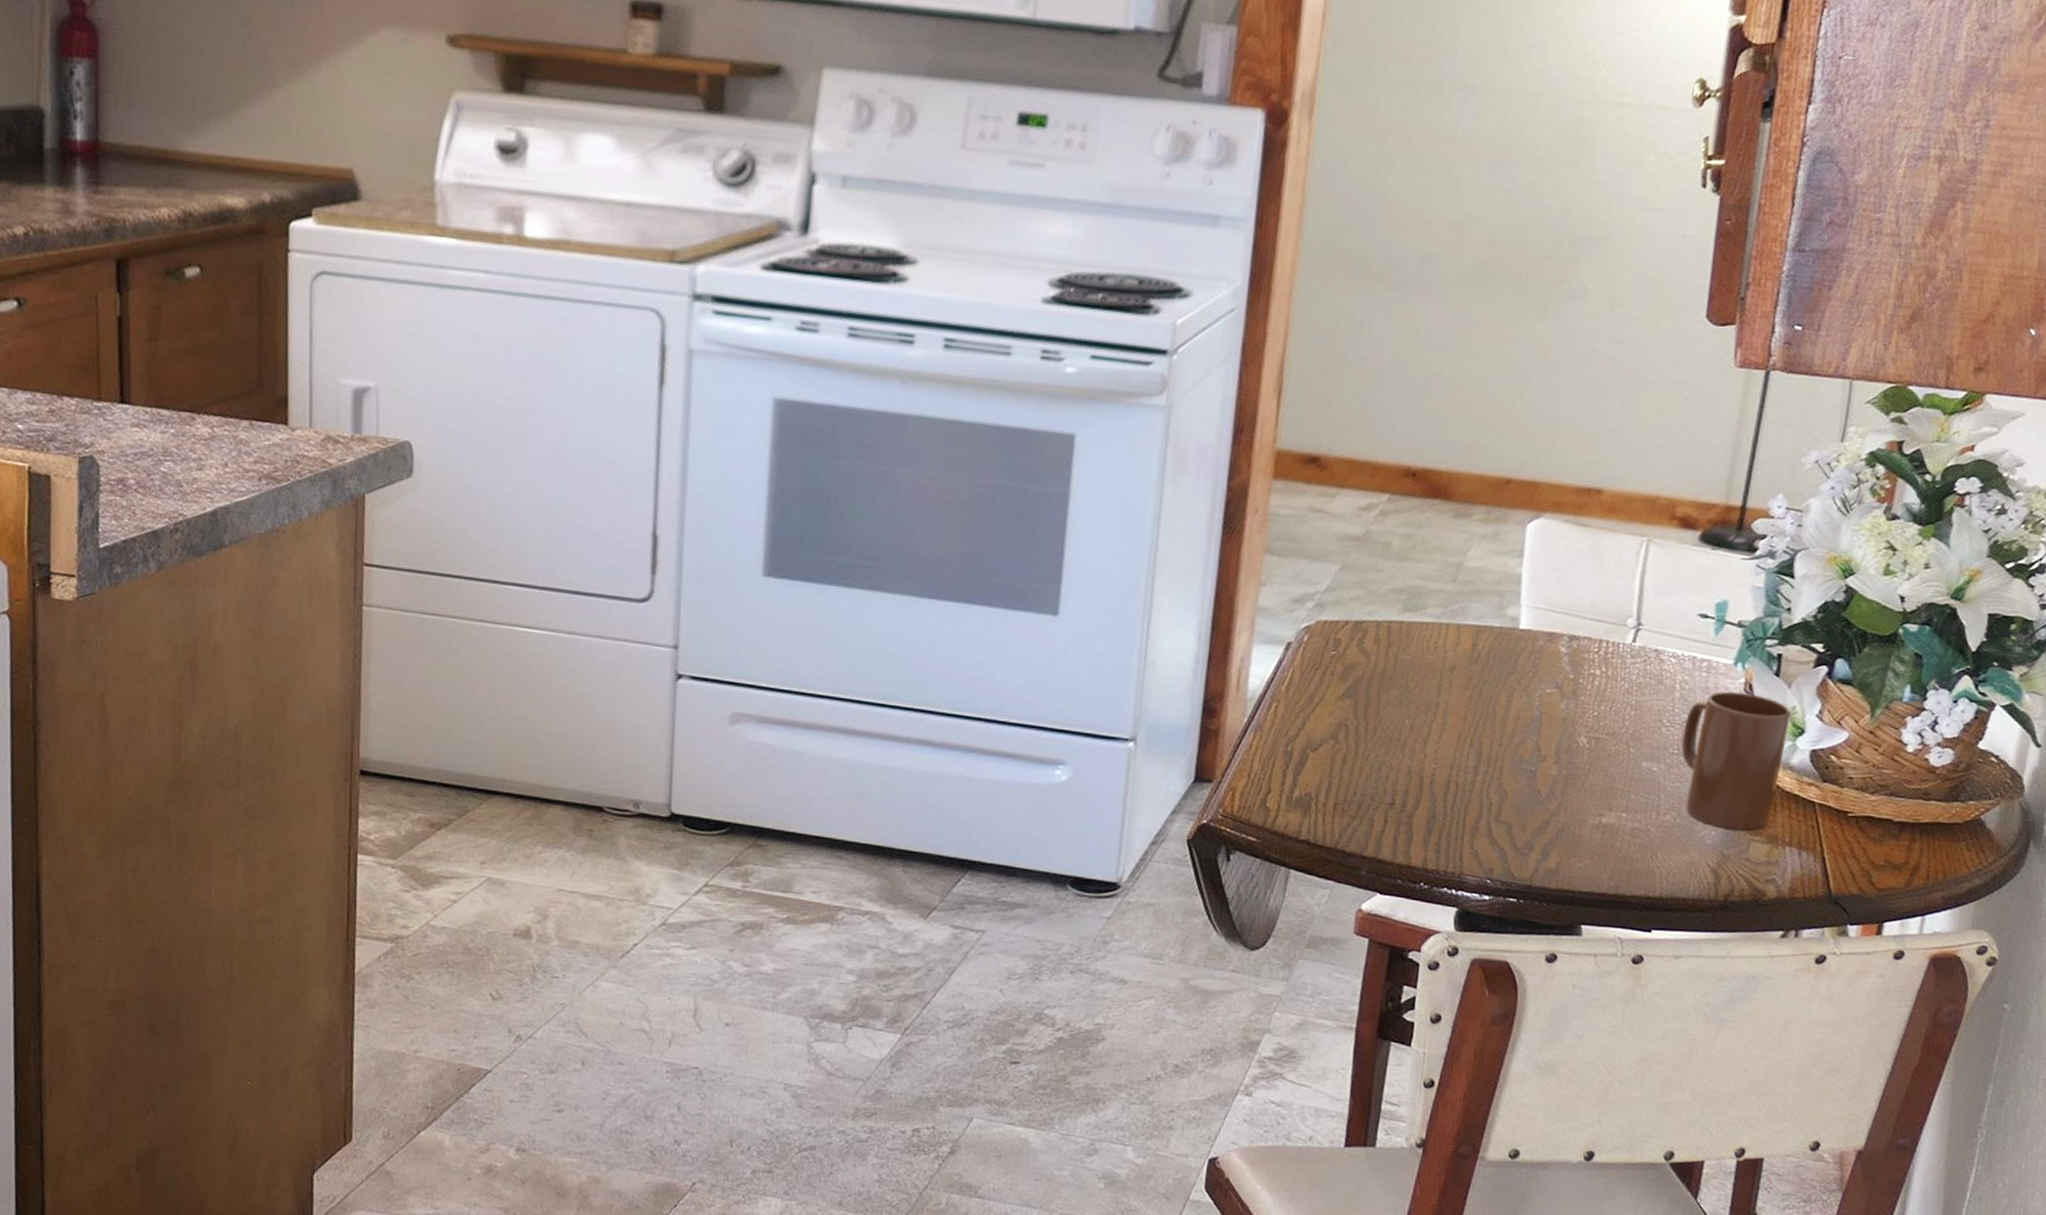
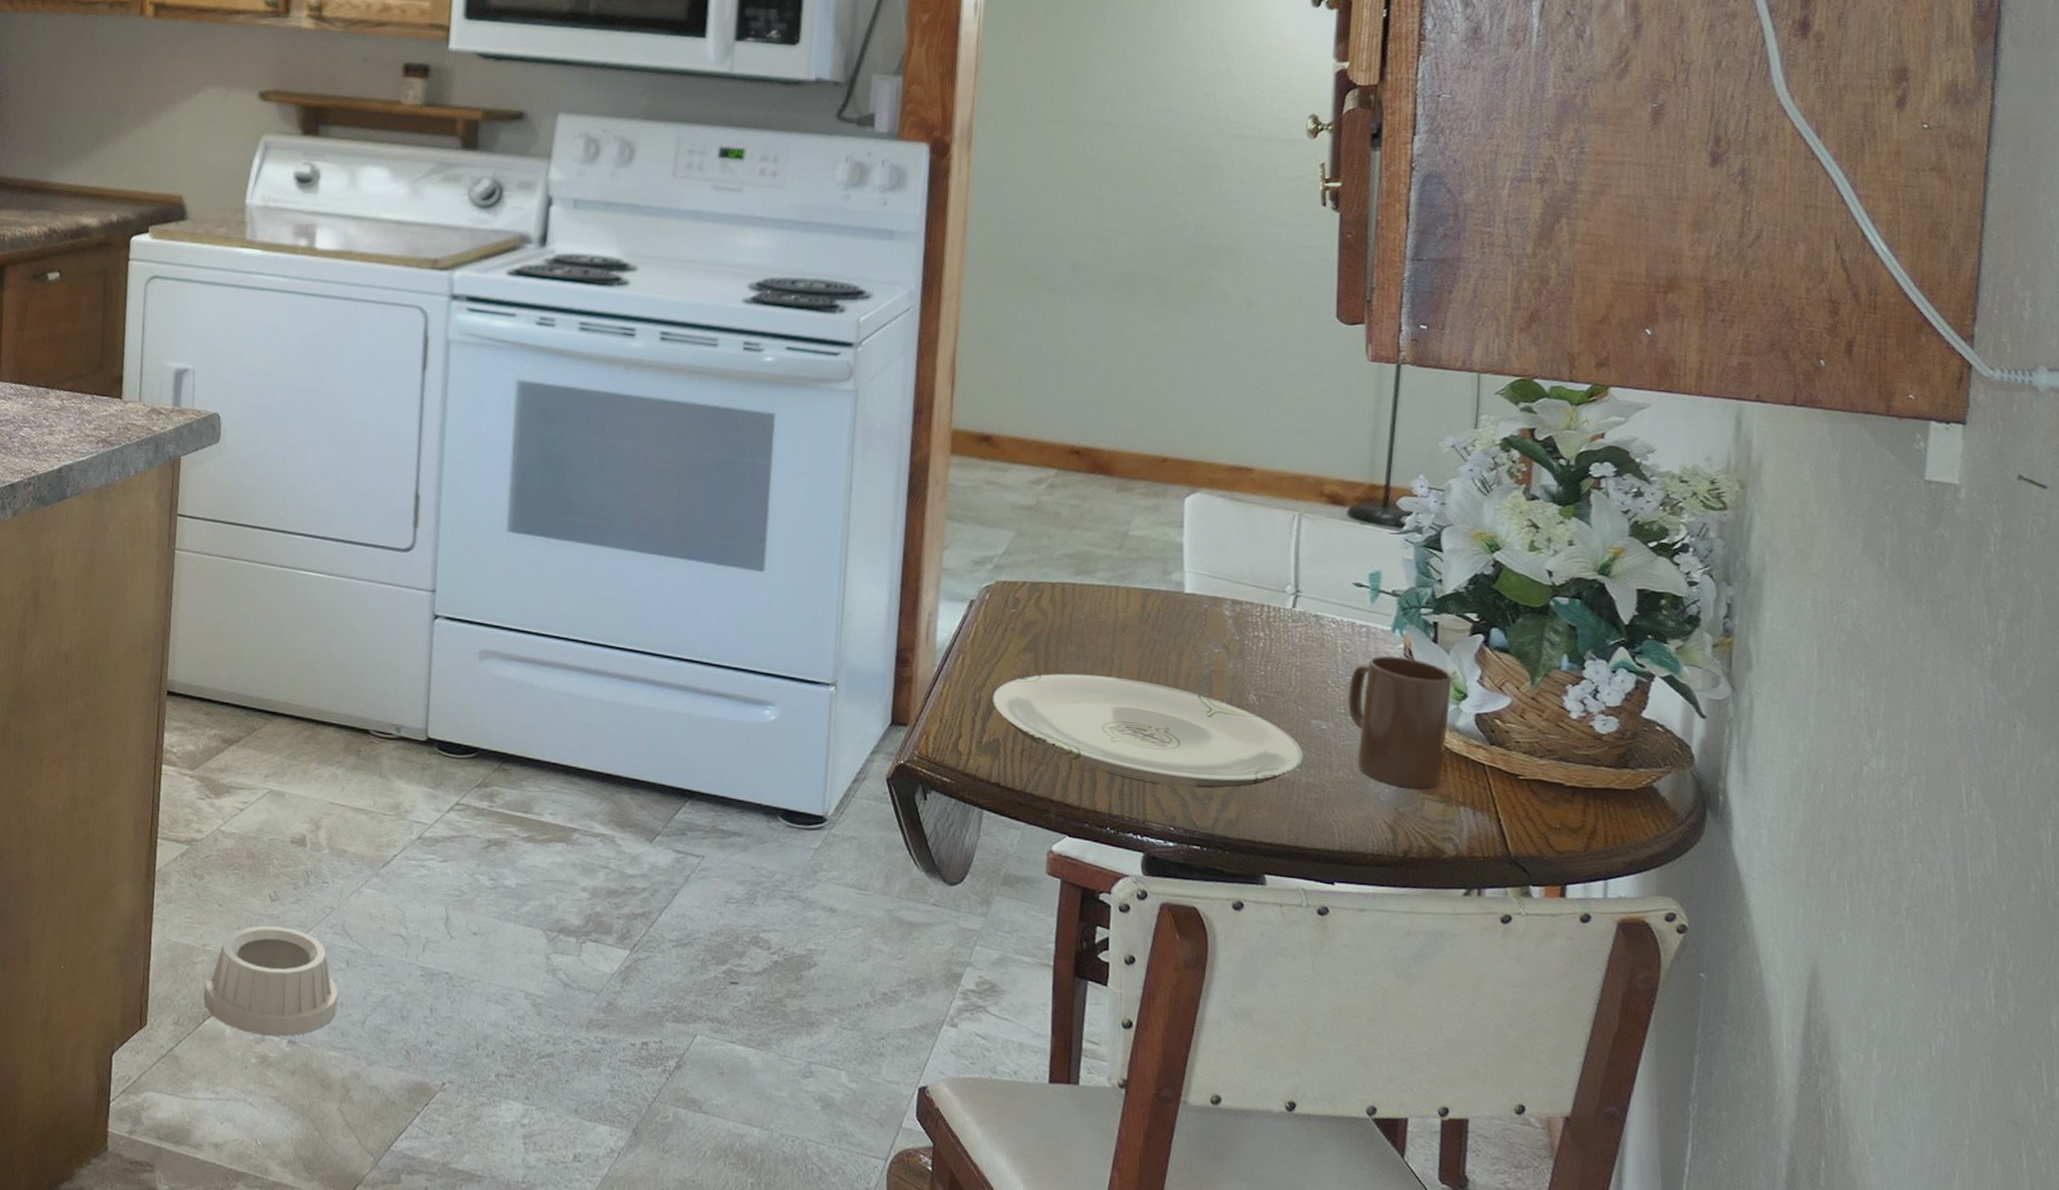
pet bowl: none [417,1026,573,1145] -> present [204,925,339,1037]
plate: none [1305,720,1631,838] -> present [992,673,1303,789]

